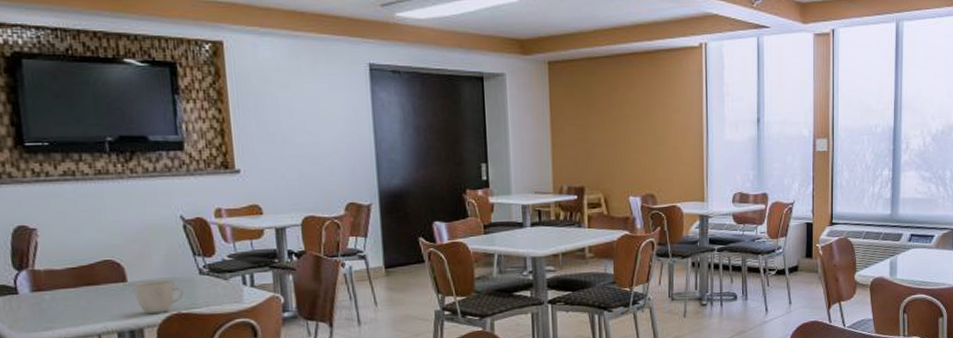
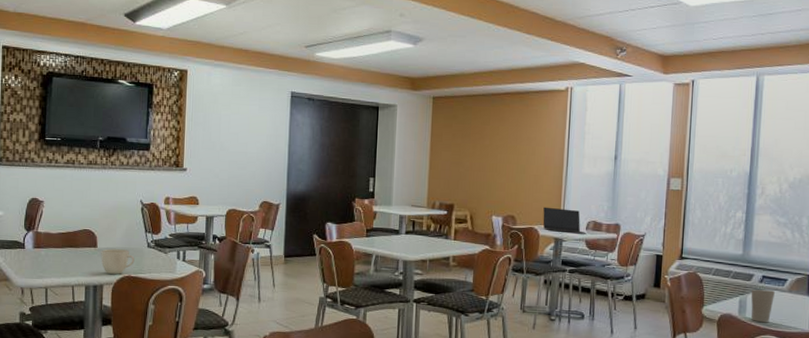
laptop: none [685,181,733,209] -> present [543,207,587,234]
cup: none [900,248,923,283] -> present [751,289,775,323]

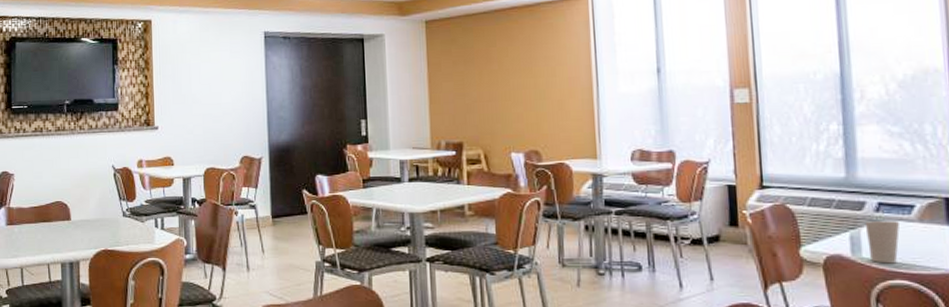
cup: present [101,249,135,274] -> none [75,220,110,248]
laptop: present [543,207,587,234] -> none [573,137,633,167]

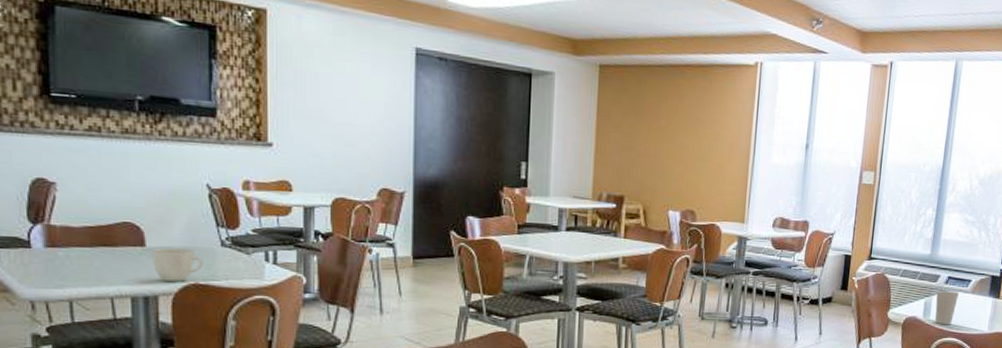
cup: none [75,220,110,248] -> present [152,248,203,282]

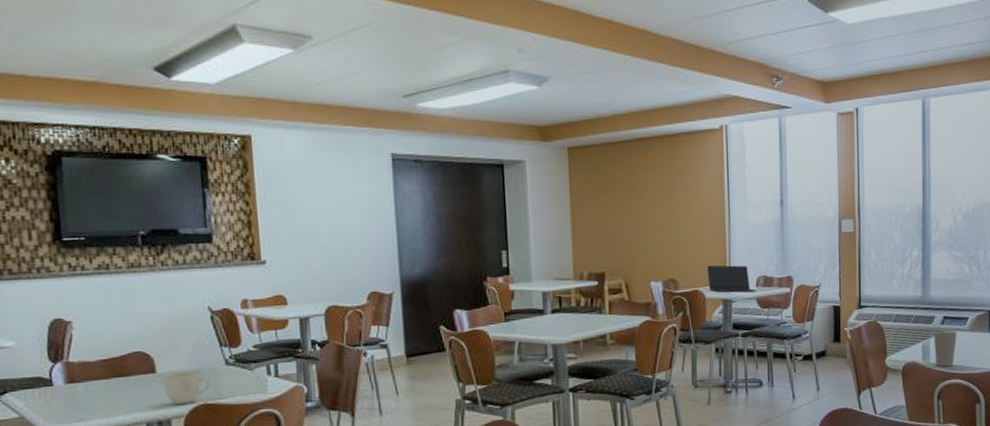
laptop: none [725,200,773,232] -> present [707,265,757,293]

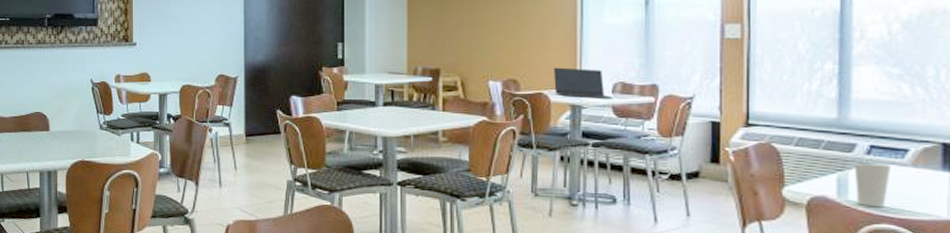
cup: present [162,371,210,404] -> none [53,132,87,159]

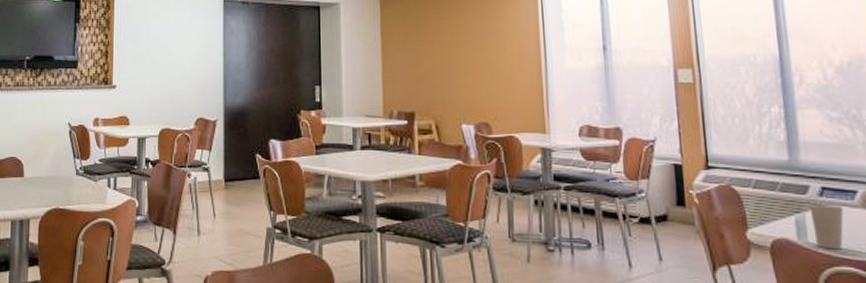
laptop: present [554,67,613,99] -> none [523,110,581,142]

